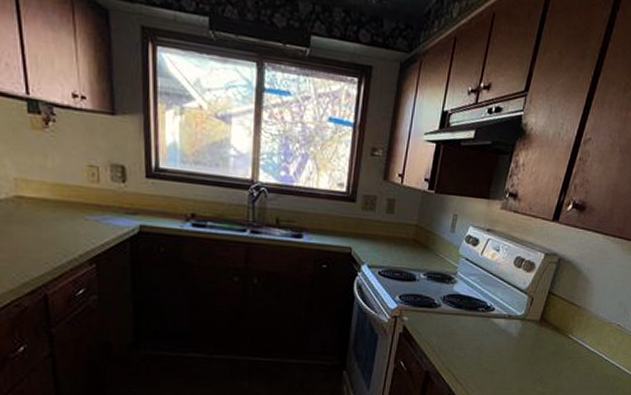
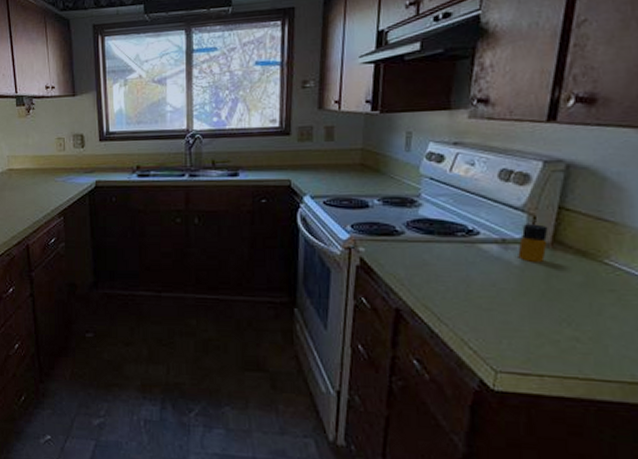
bottle: none [517,304,540,335] -> present [518,224,549,262]

